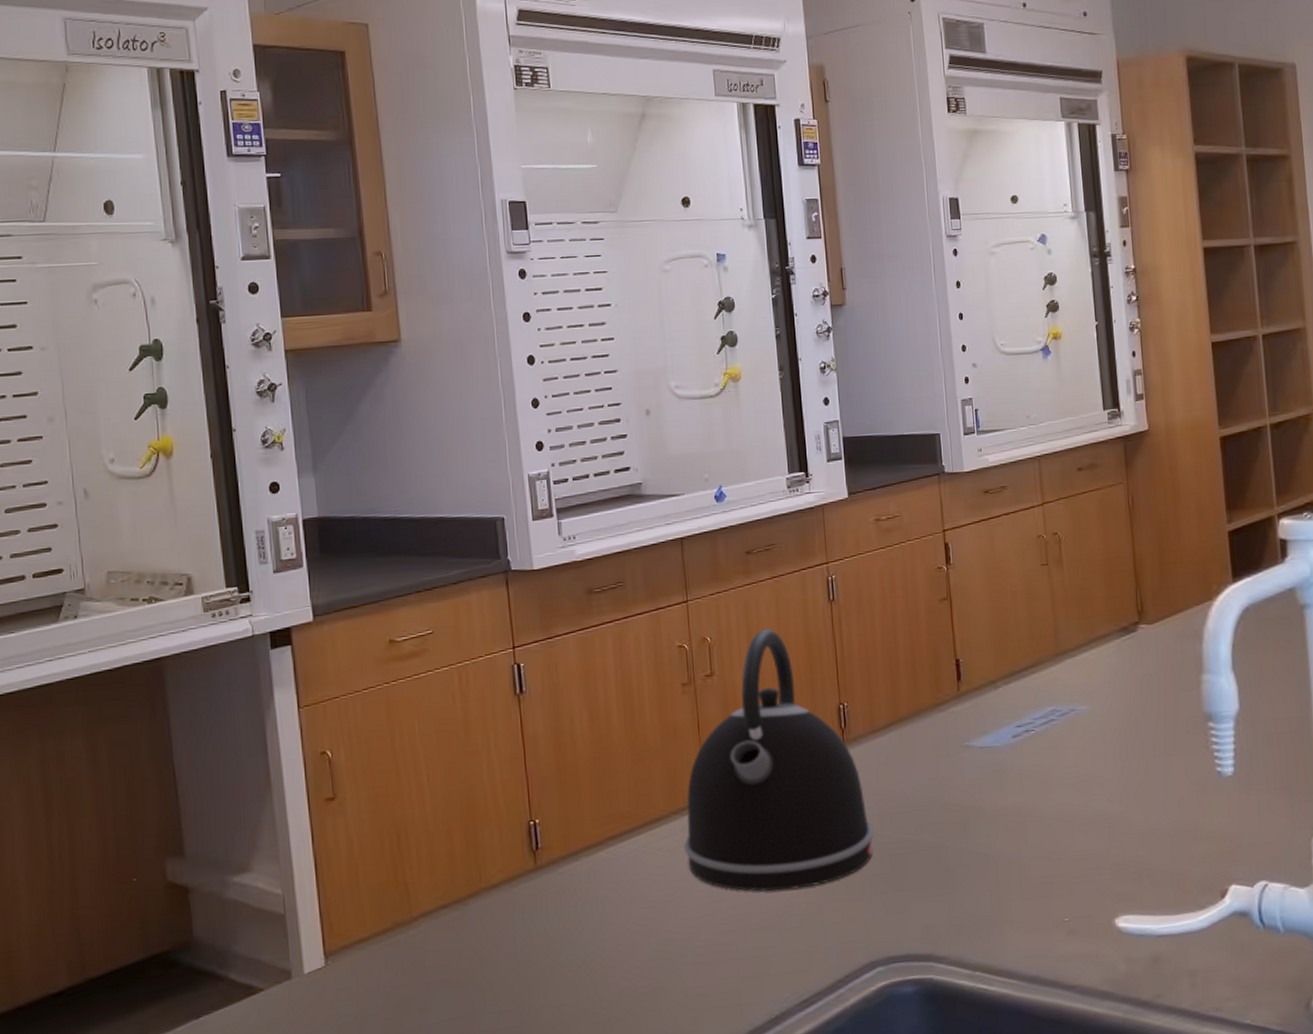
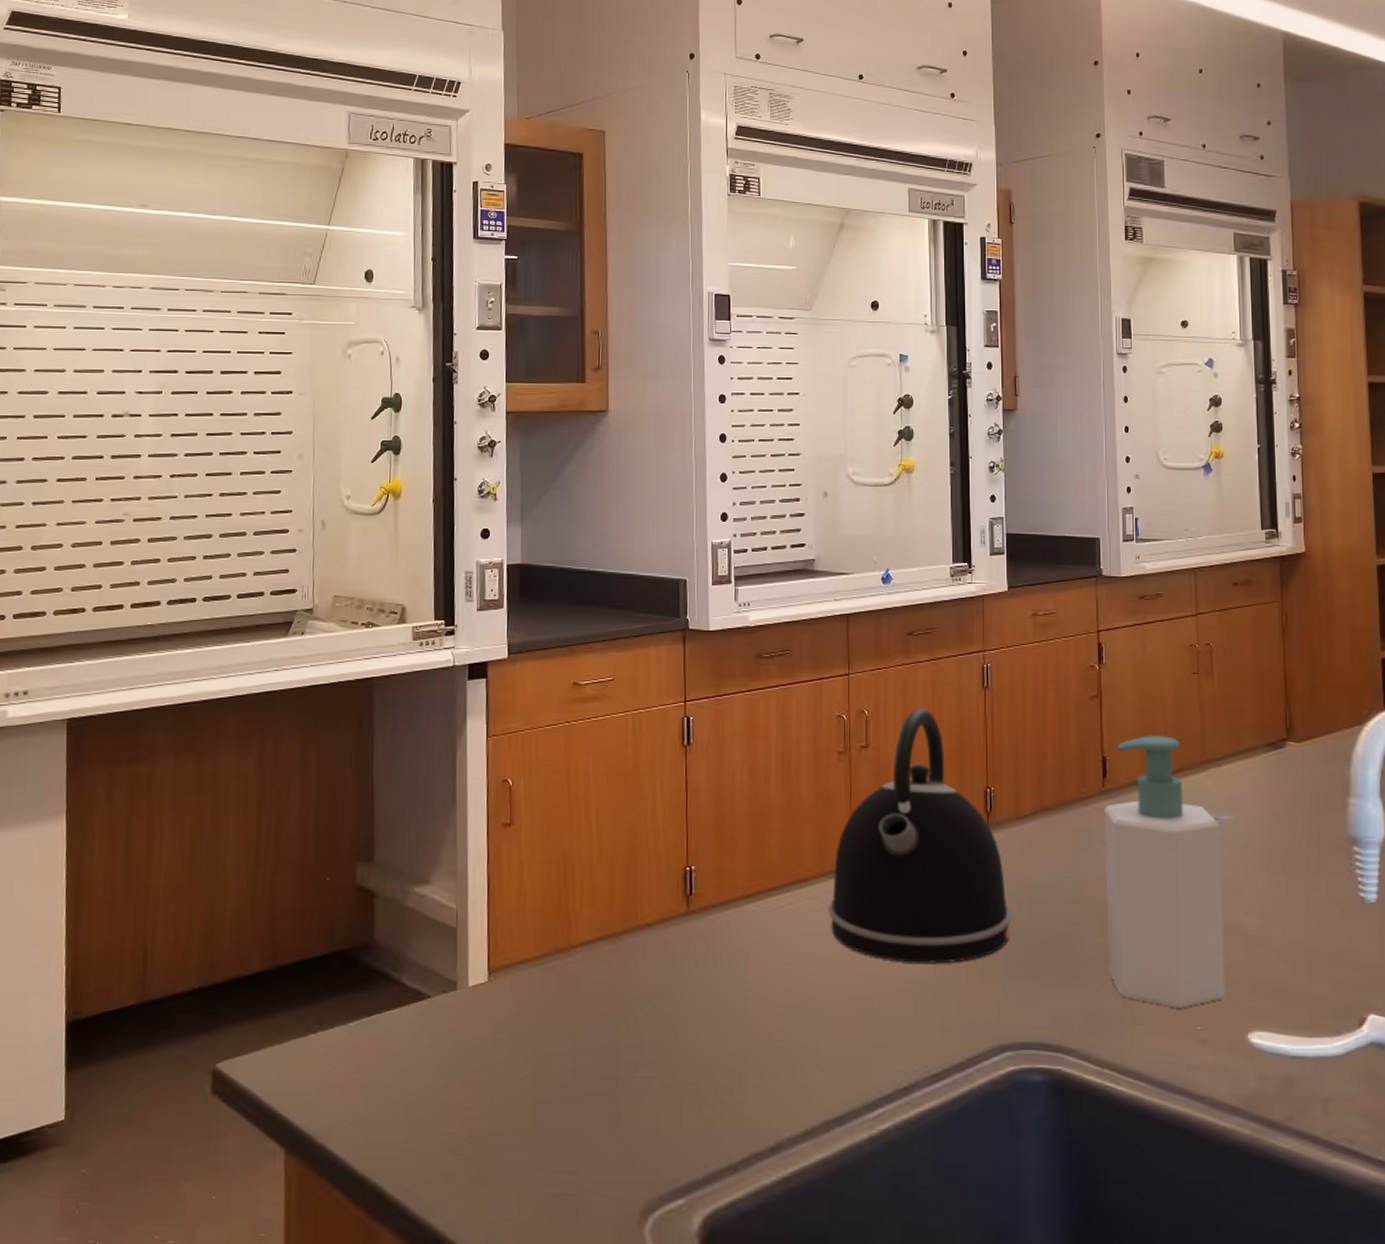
soap bottle: none [961,631,1091,903] -> present [1103,735,1226,1008]

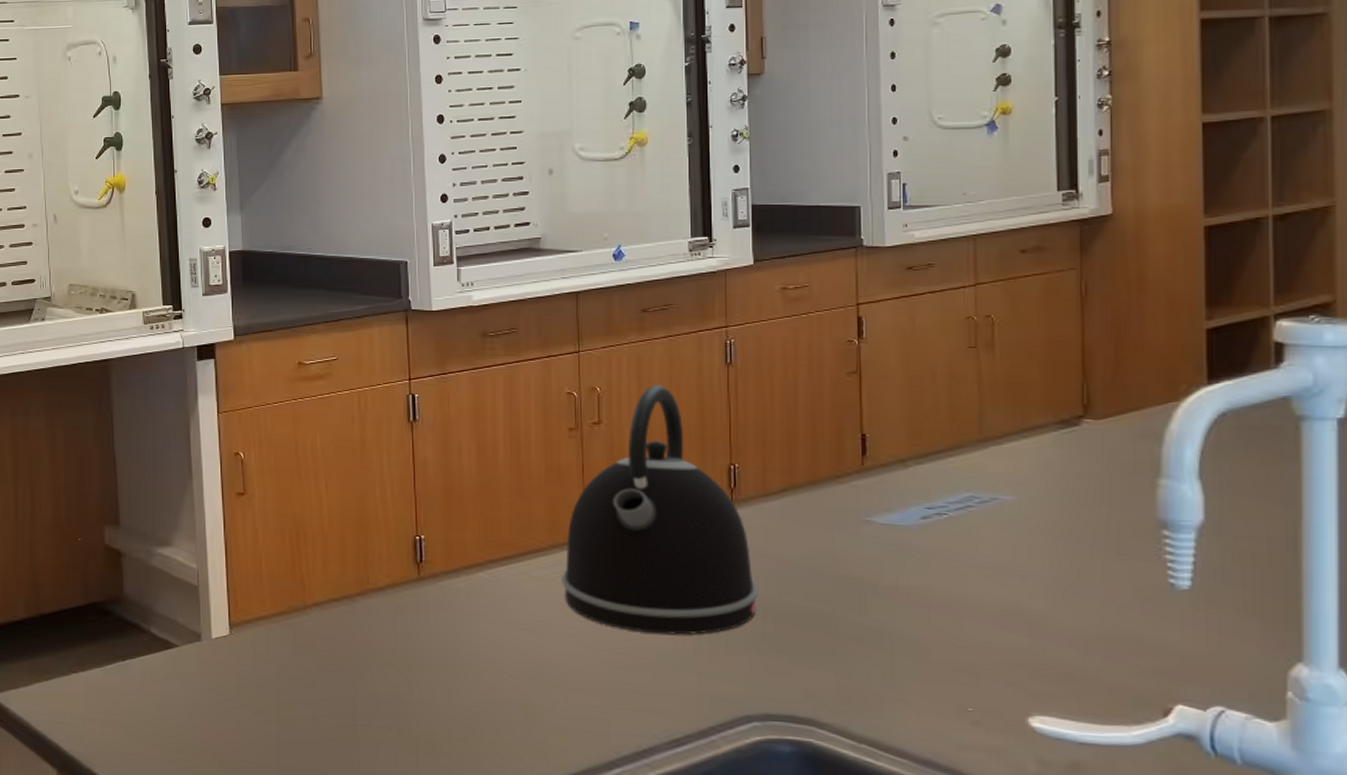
soap bottle: present [1103,735,1226,1008] -> none [862,411,1003,689]

